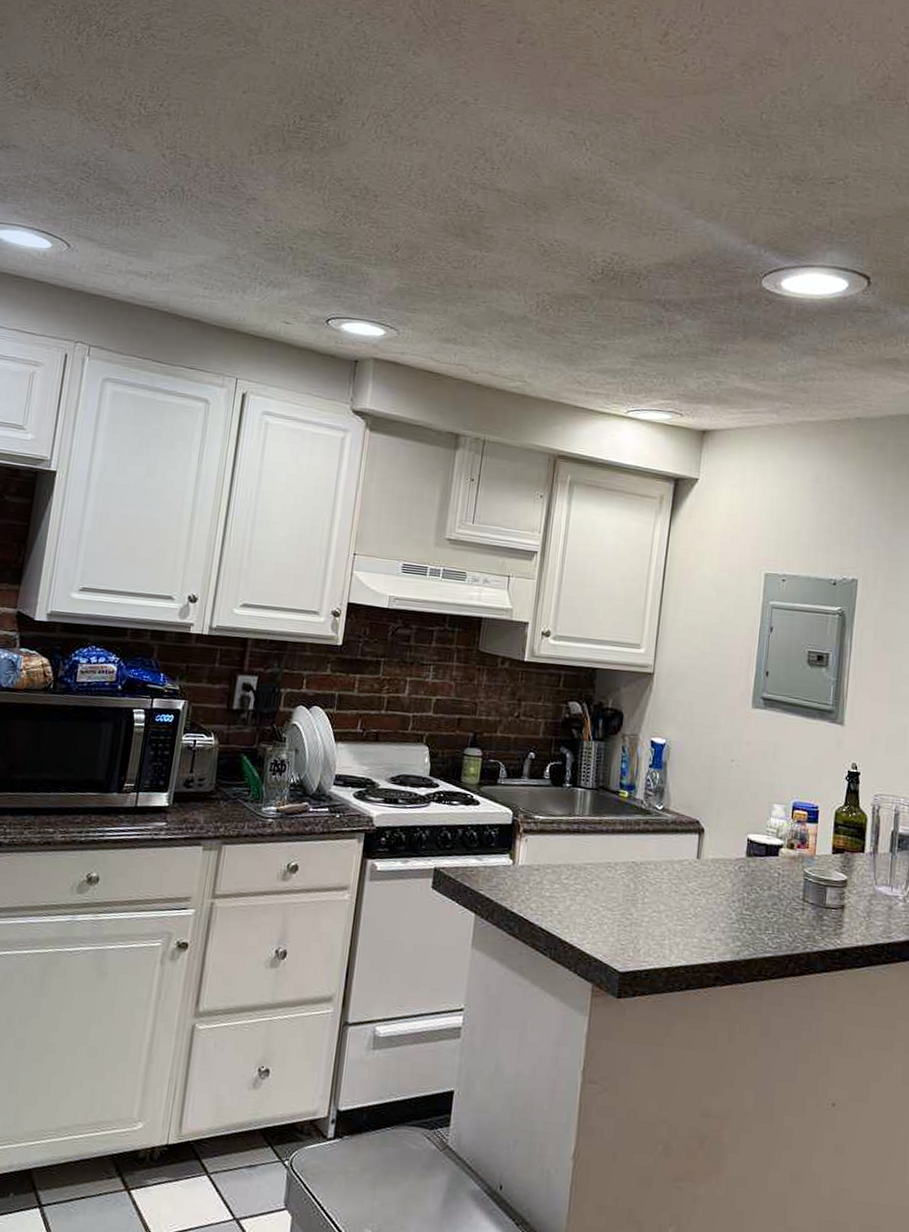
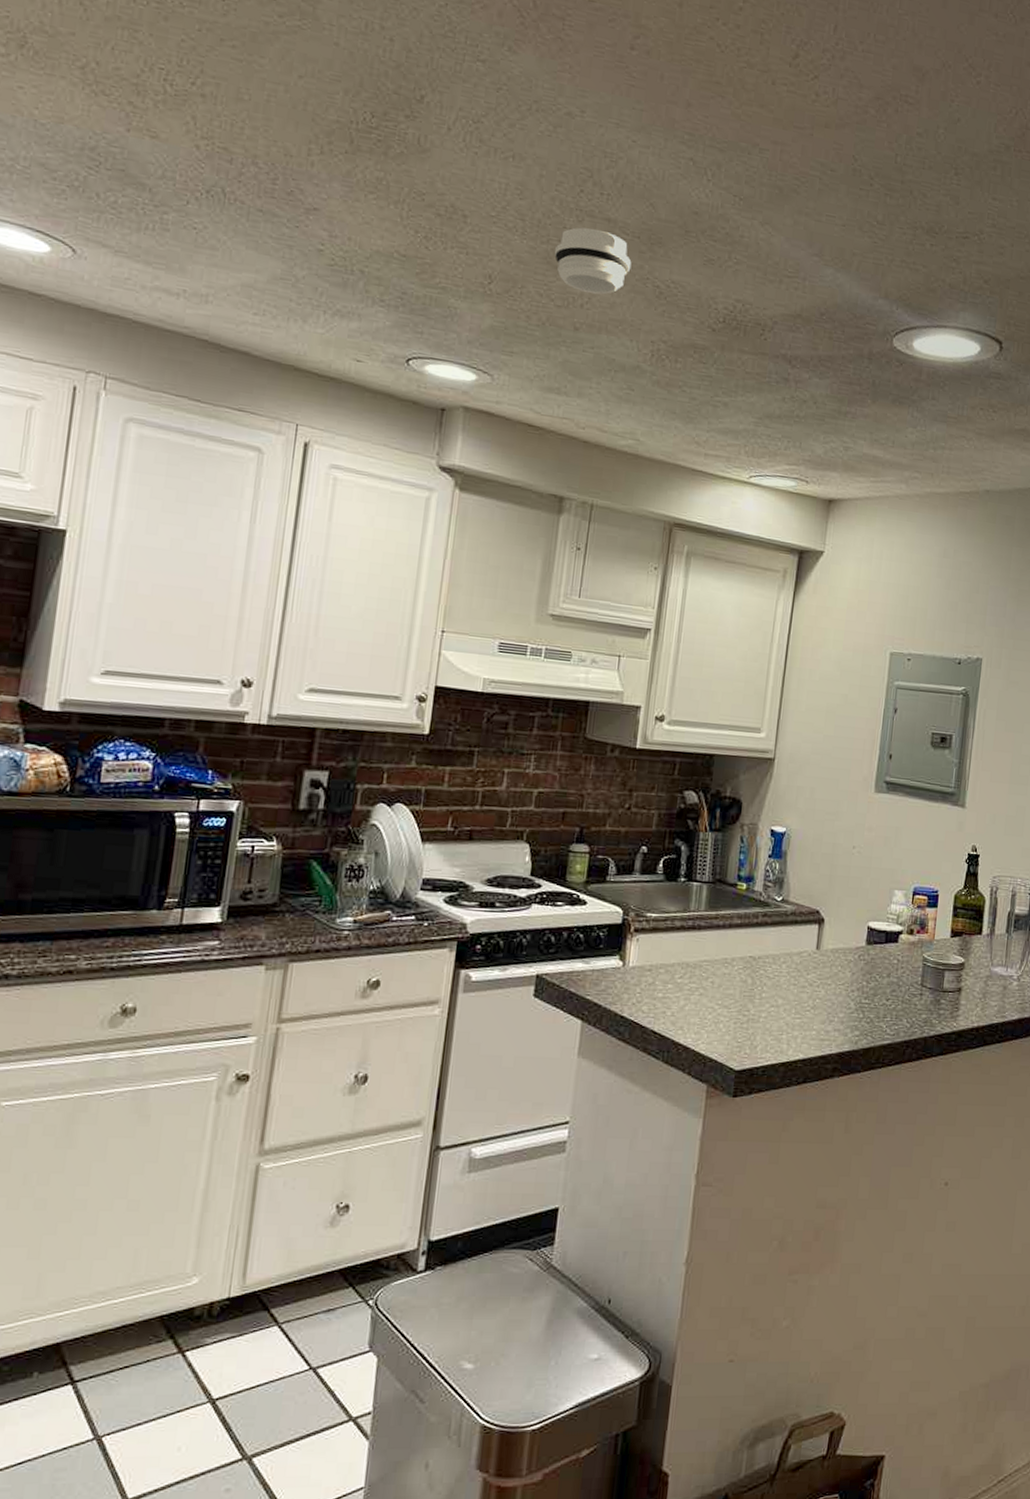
smoke detector: none [452,198,519,255] -> present [554,227,632,295]

